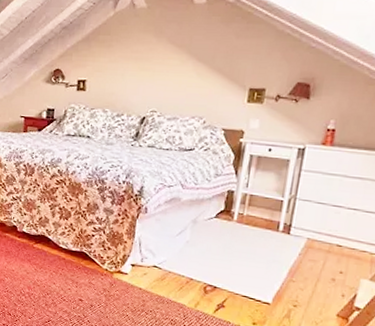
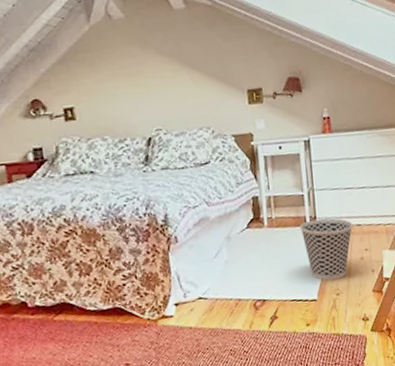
wastebasket: none [270,227,333,292] -> present [300,218,353,281]

